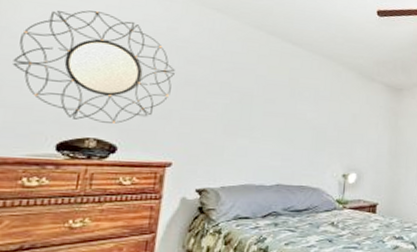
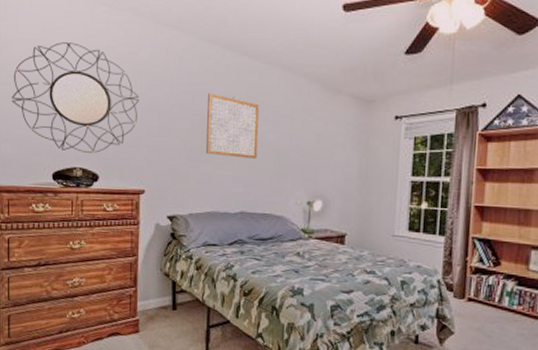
wall art: none [244,72,300,134] -> present [206,93,259,159]

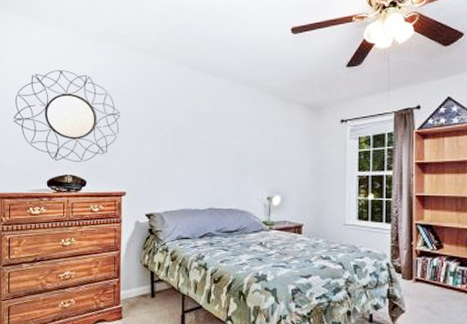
wall art: present [206,93,259,159] -> none [178,107,223,161]

